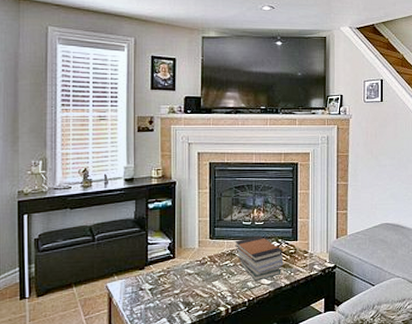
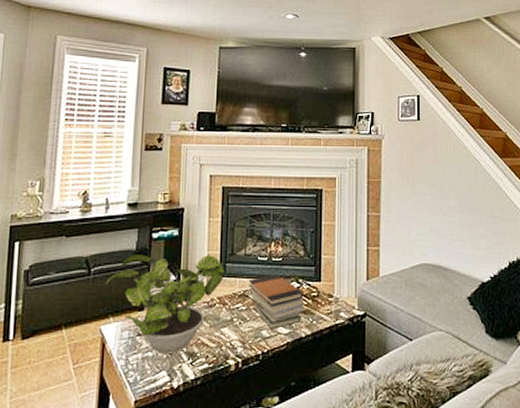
potted plant: none [108,221,214,304] -> present [105,254,225,354]

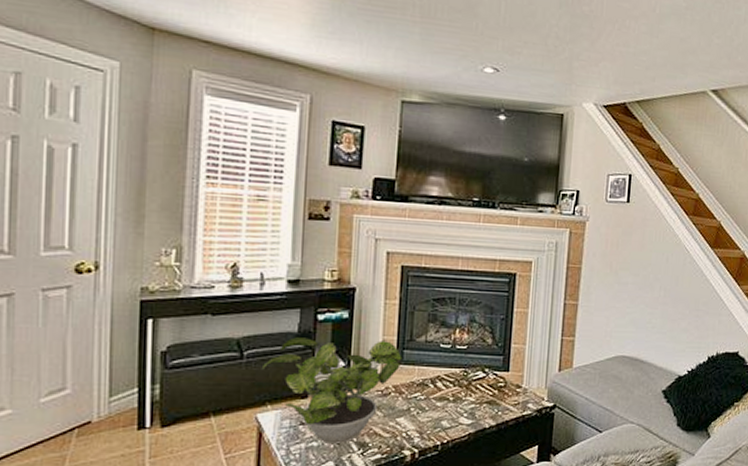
book stack: present [248,274,304,329] -> none [428,363,490,420]

